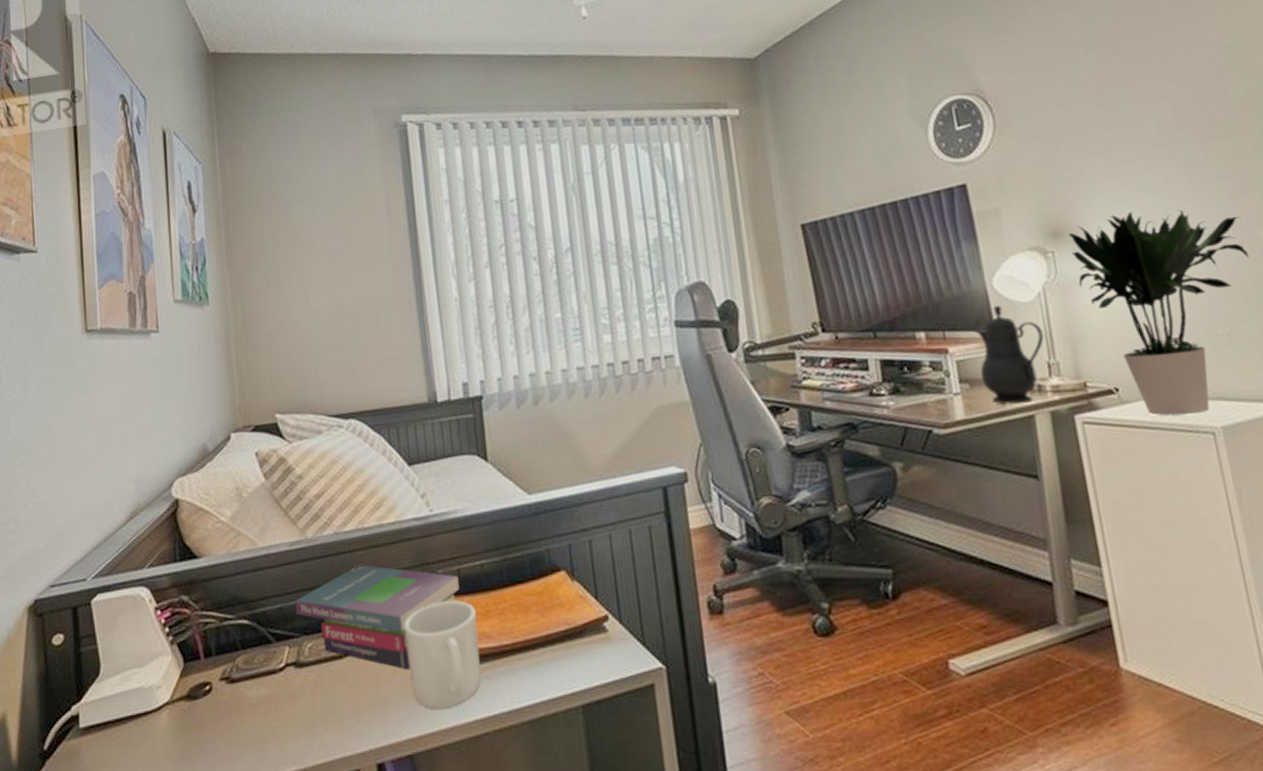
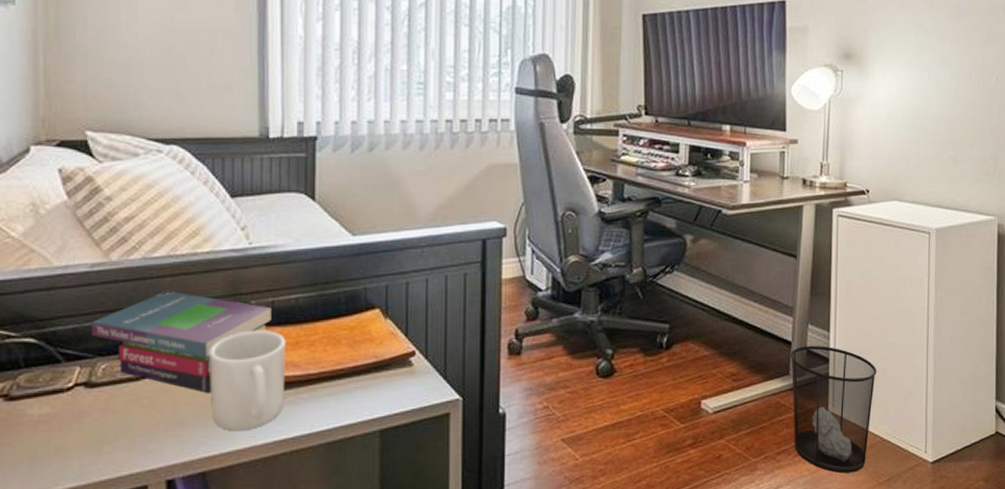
coffeepot: present [973,305,1044,406] -> none [767,109,822,196]
waste bin: none [1053,585,1188,750] -> present [790,346,877,474]
potted plant: present [1068,209,1249,416] -> none [856,46,982,216]

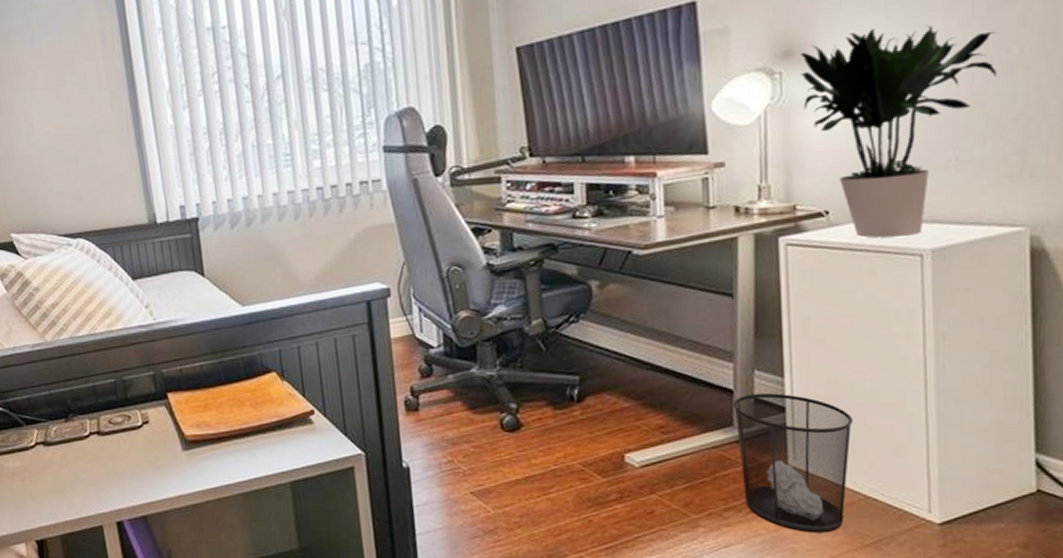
books: present [90,290,272,393] -> none [39,363,182,449]
mug: present [208,330,286,431] -> none [134,394,202,481]
potted plant: none [856,46,982,216] -> present [800,25,996,239]

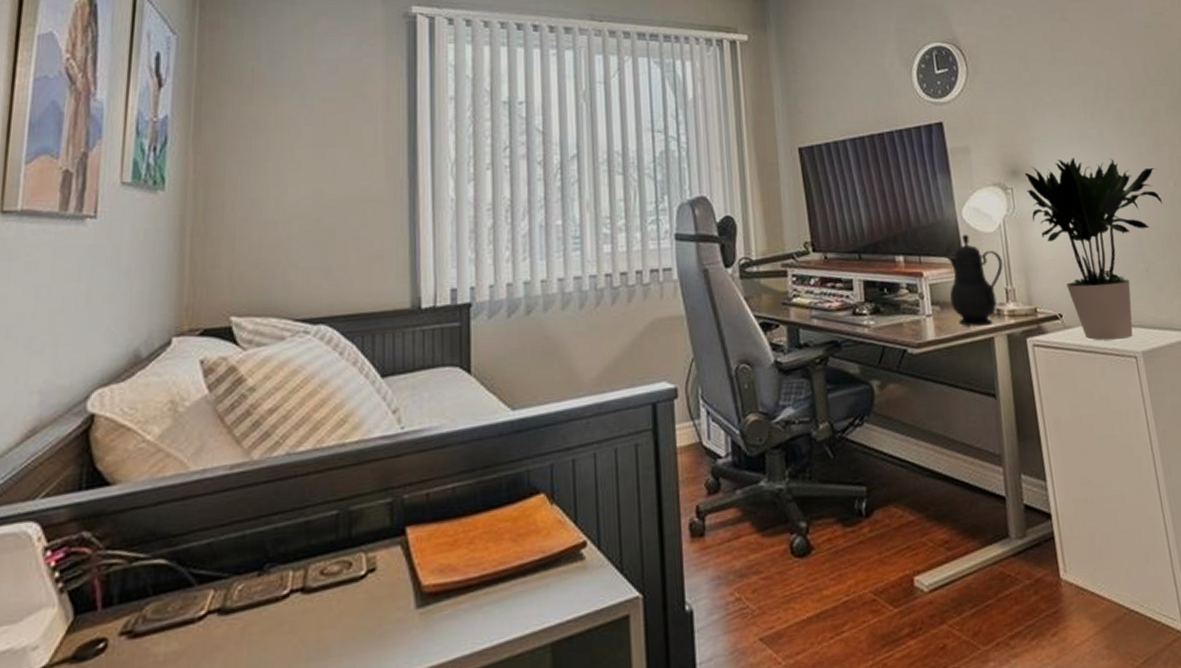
coffeepot: none [684,128,758,228] -> present [944,234,1003,328]
waste bin: present [732,393,854,533] -> none [1006,498,1115,658]

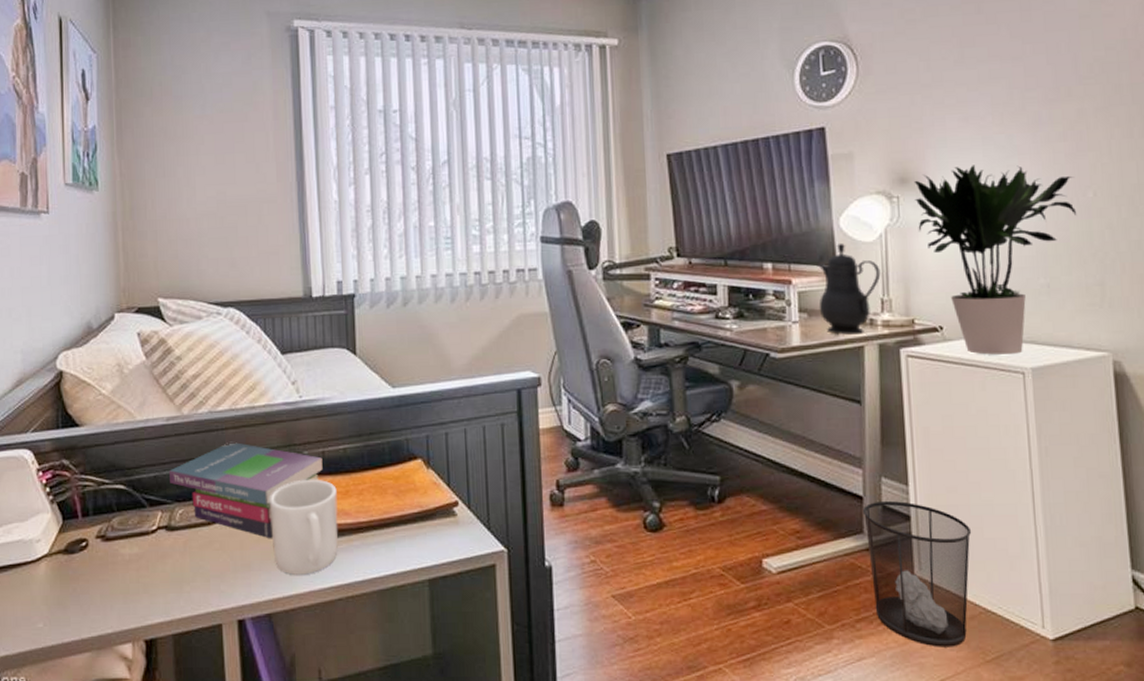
books: none [227,489,426,611] -> present [168,441,323,538]
mug: none [356,528,443,657] -> present [269,479,339,575]
waste bin: none [1006,498,1115,658] -> present [862,501,972,647]

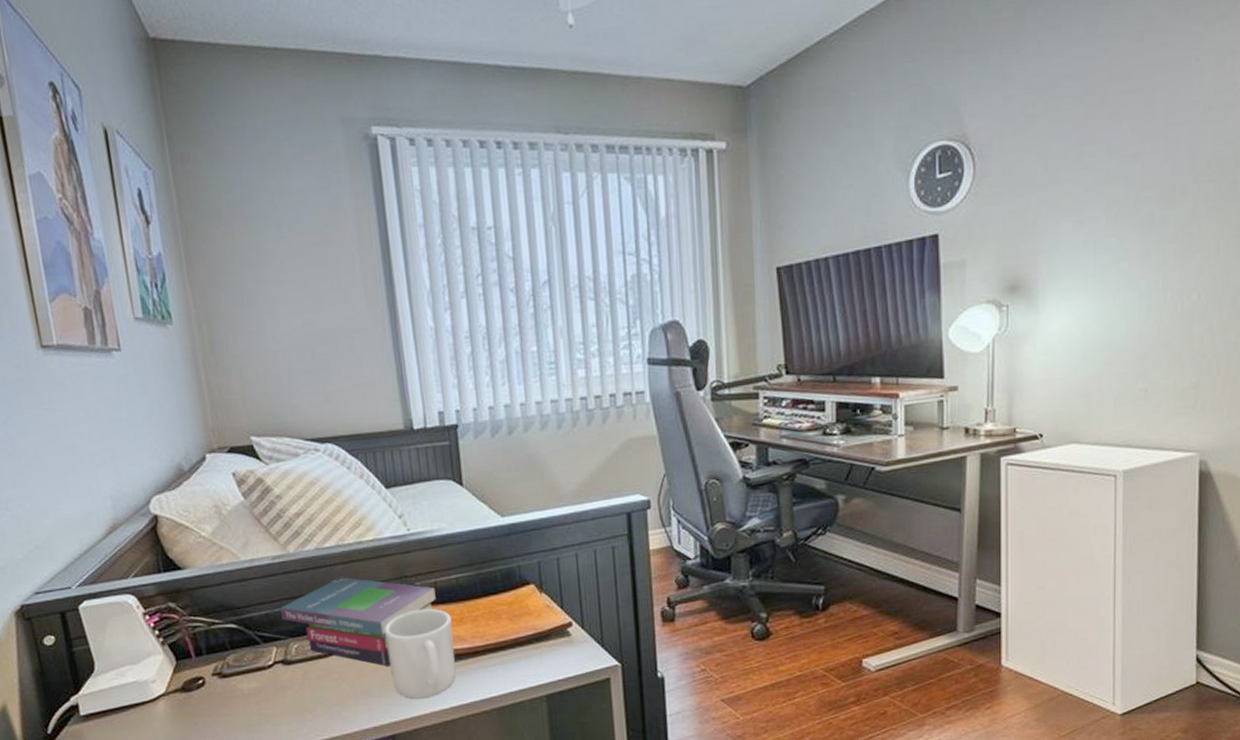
coffeepot: present [816,242,881,336] -> none [924,354,986,447]
waste bin: present [862,501,972,647] -> none [957,600,1056,727]
potted plant: present [914,165,1076,355] -> none [1024,269,1180,460]

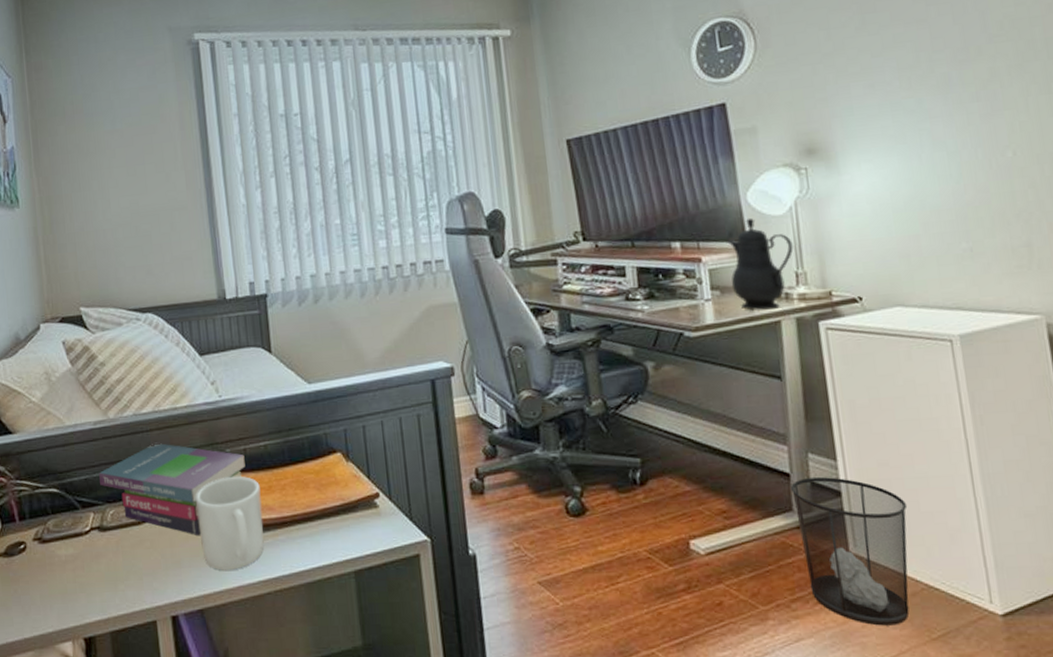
coffeepot: none [924,354,986,447] -> present [726,217,794,312]
waste bin: none [957,600,1056,727] -> present [790,477,910,626]

